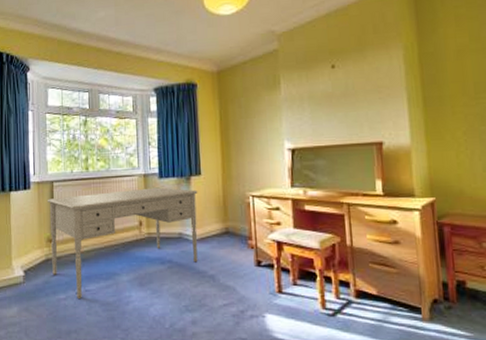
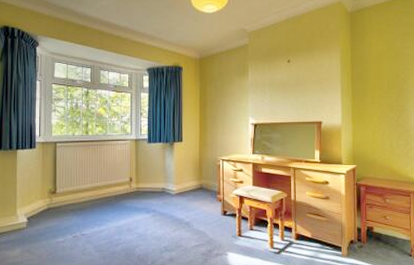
desk: present [48,187,198,298] -> none [51,150,179,241]

